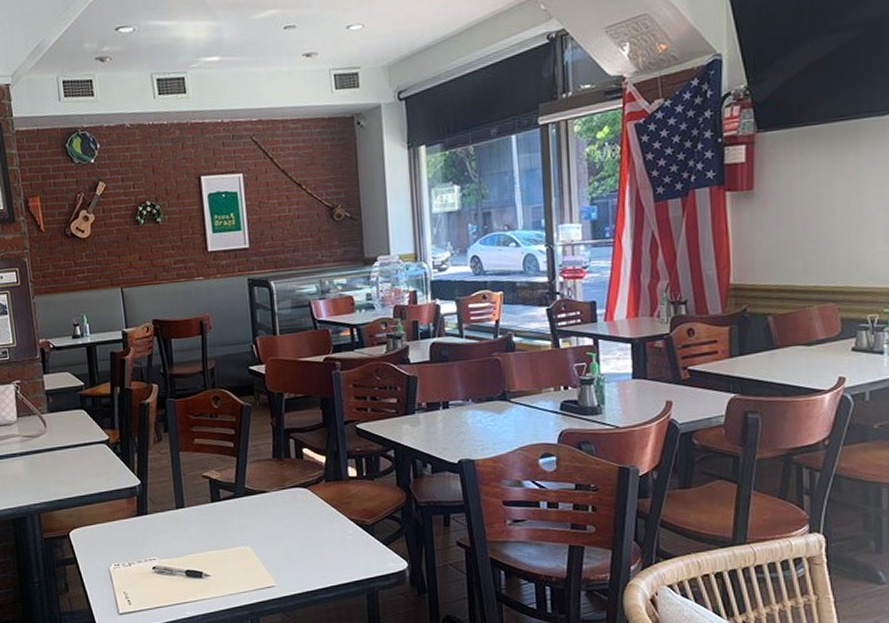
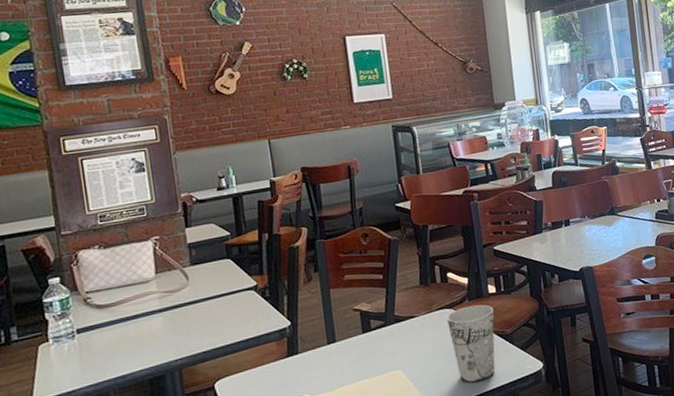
cup: none [301,487,354,572] -> present [447,304,496,383]

